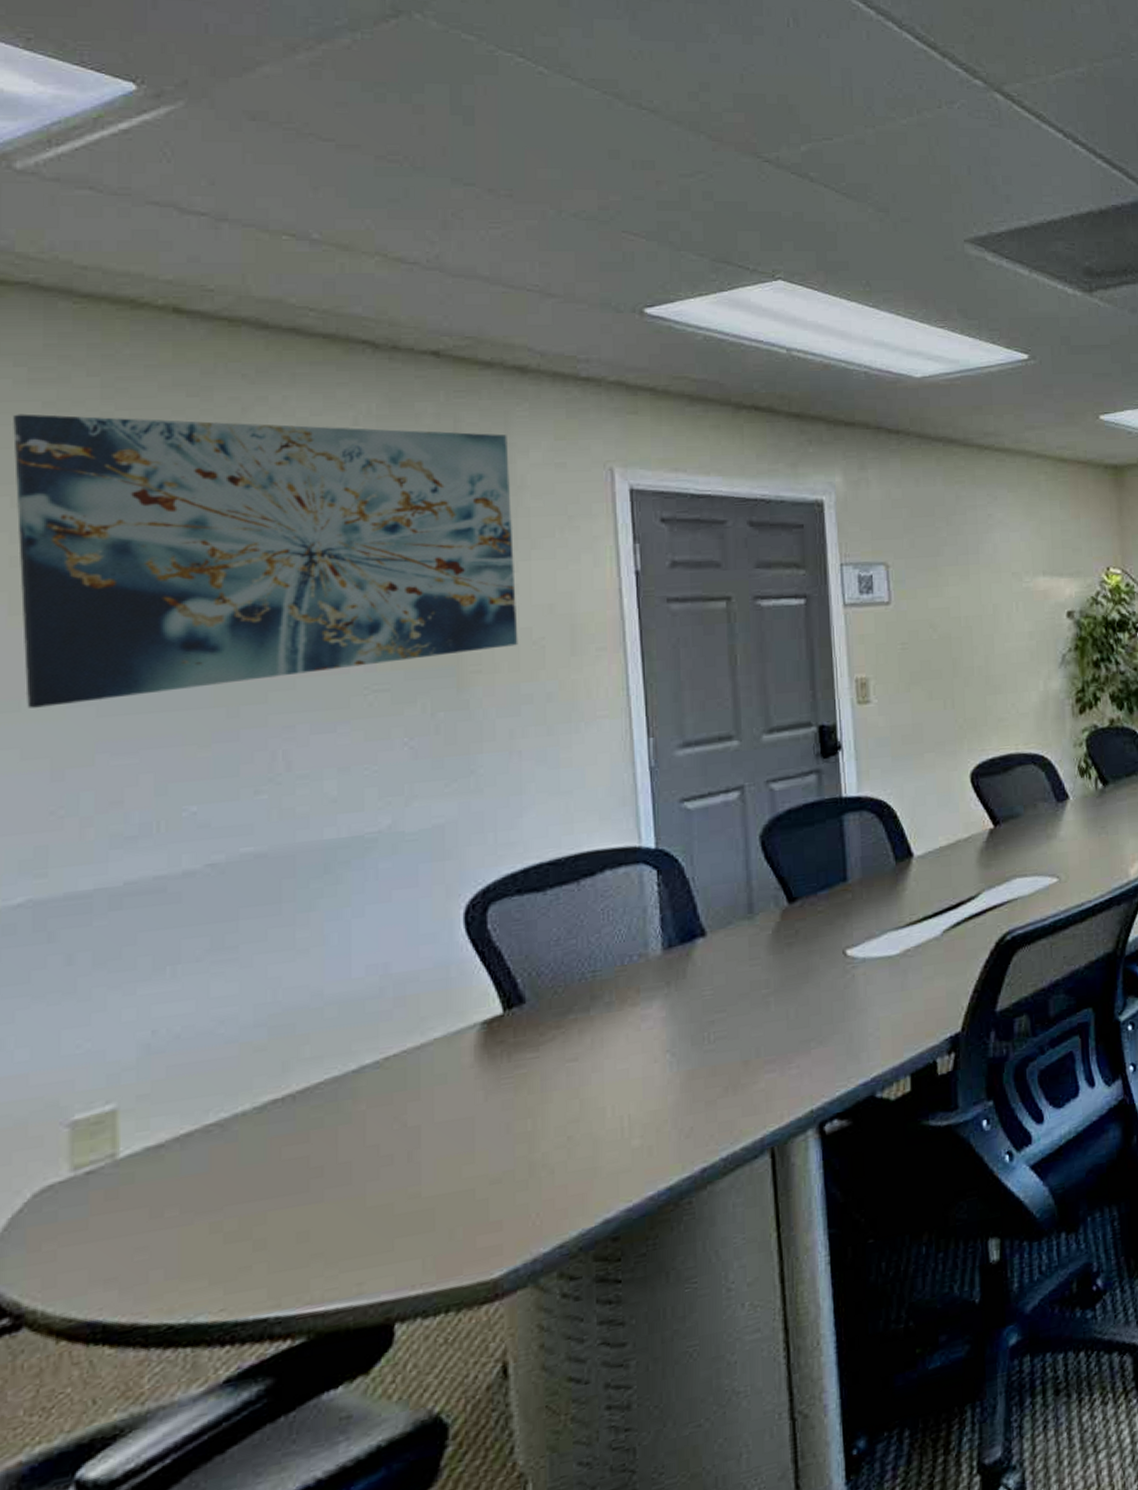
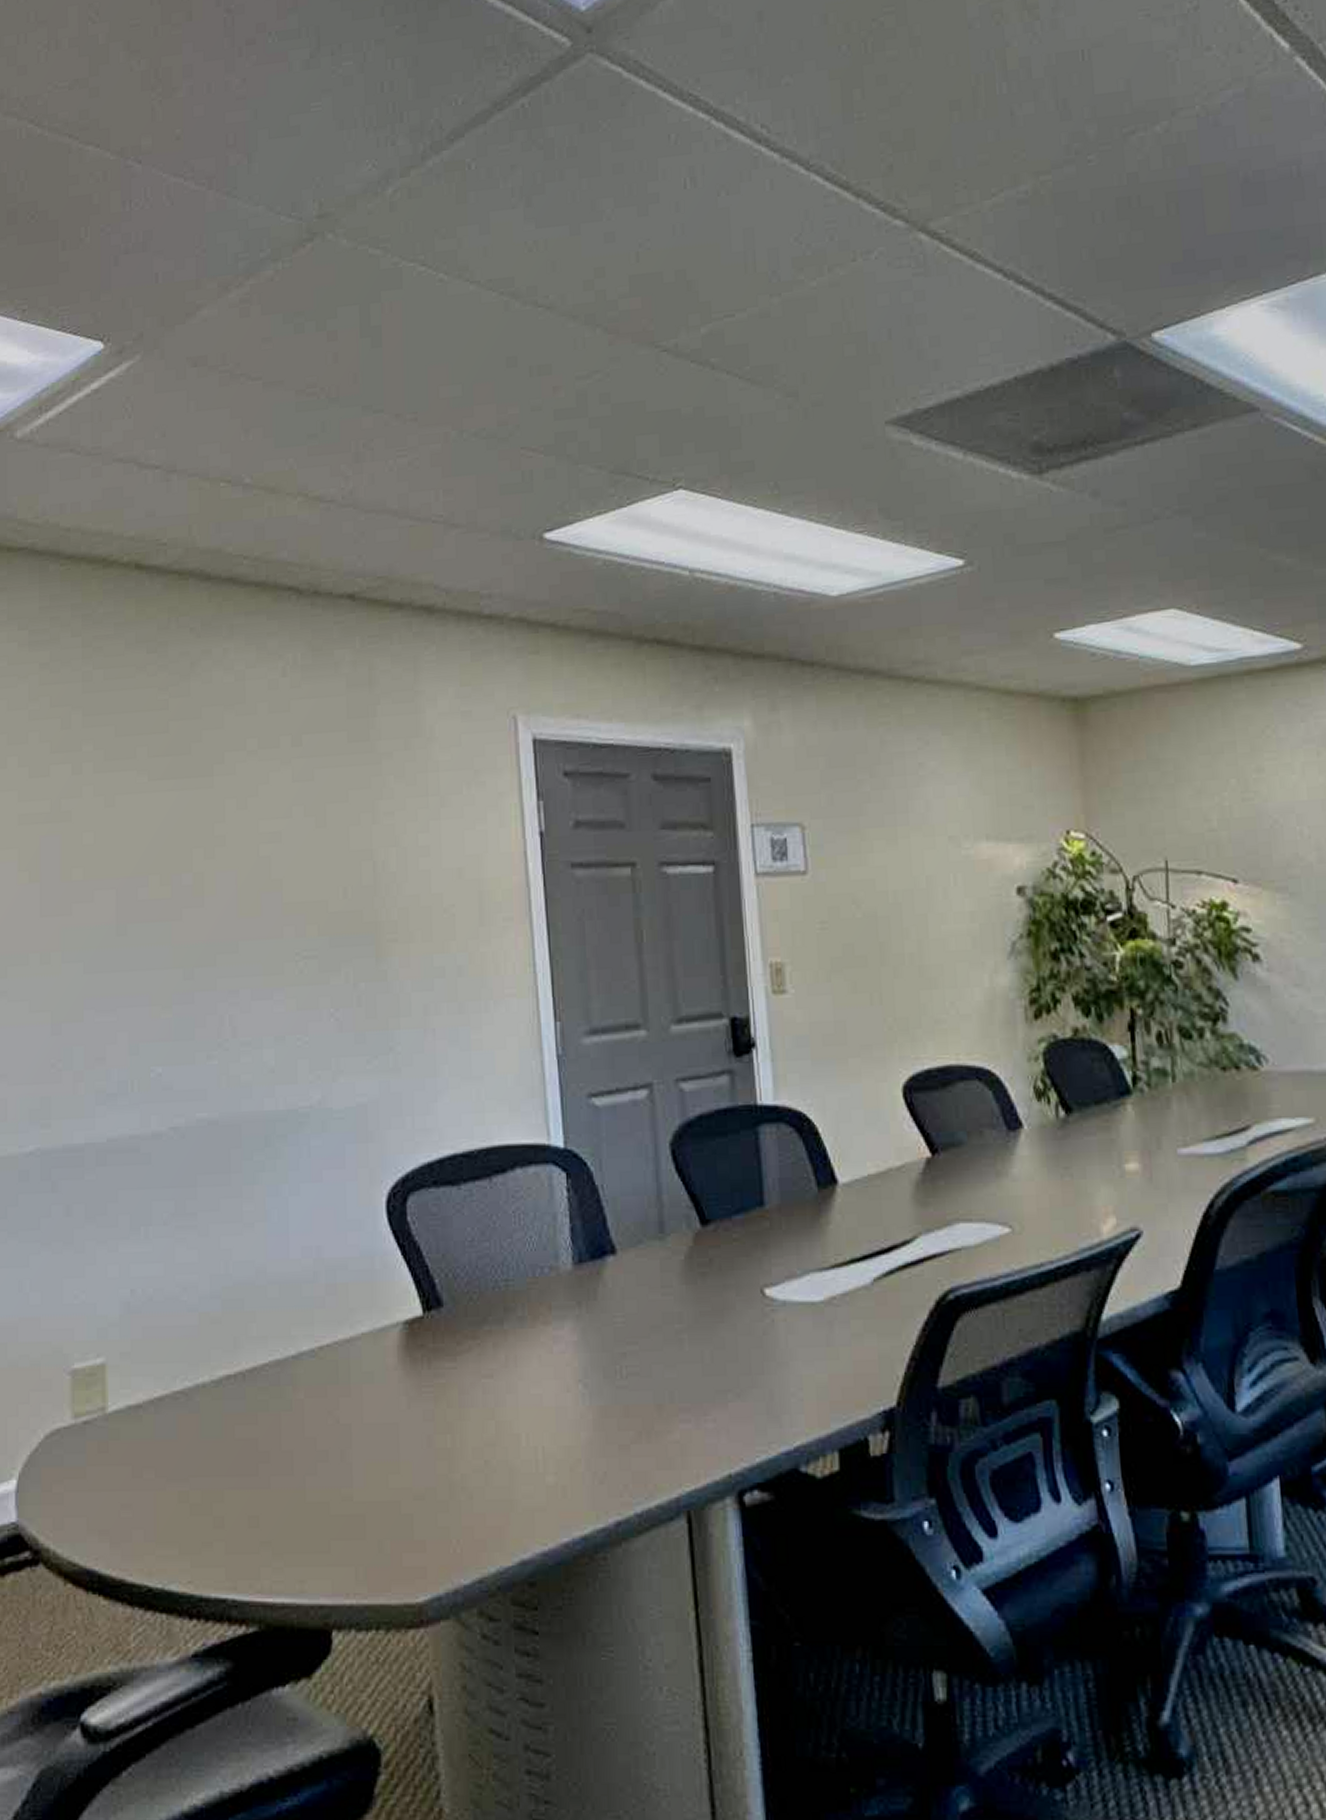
wall art: present [13,414,518,708] -> none [19,675,430,962]

